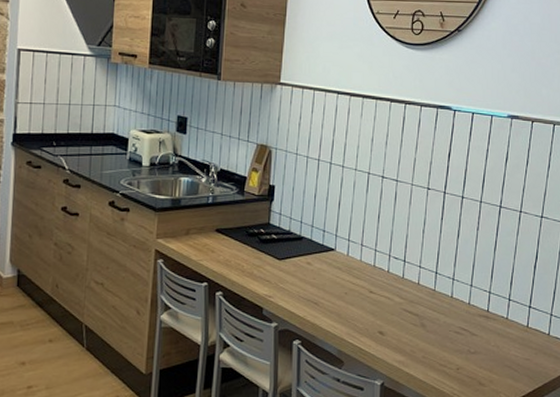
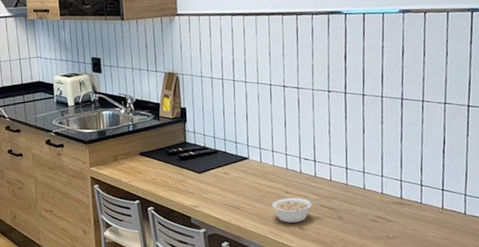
legume: none [353,298,405,326] -> present [272,197,320,223]

